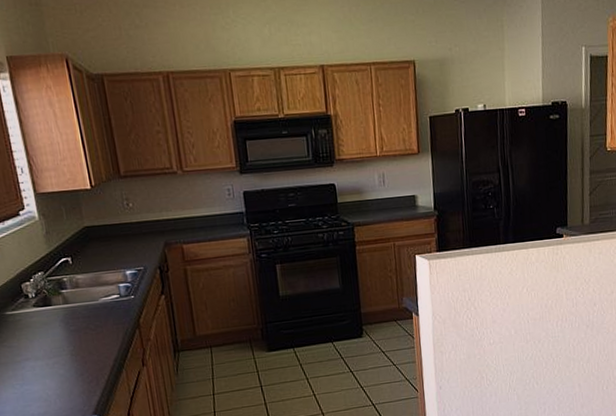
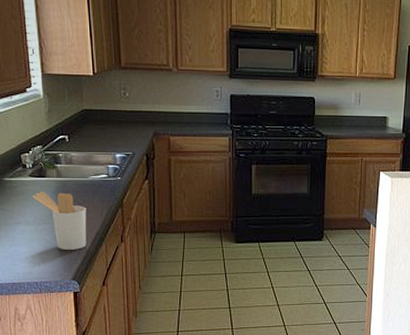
utensil holder: none [38,320,105,383] -> present [32,191,87,251]

